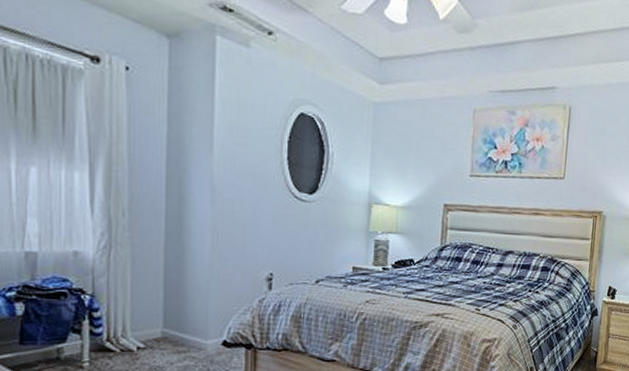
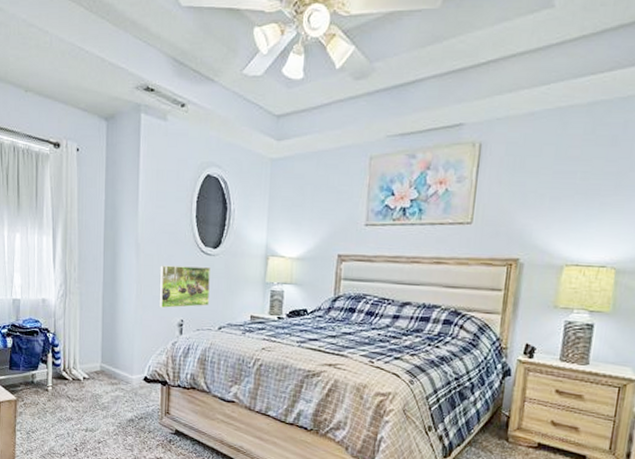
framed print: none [241,211,305,261] -> present [158,265,210,309]

